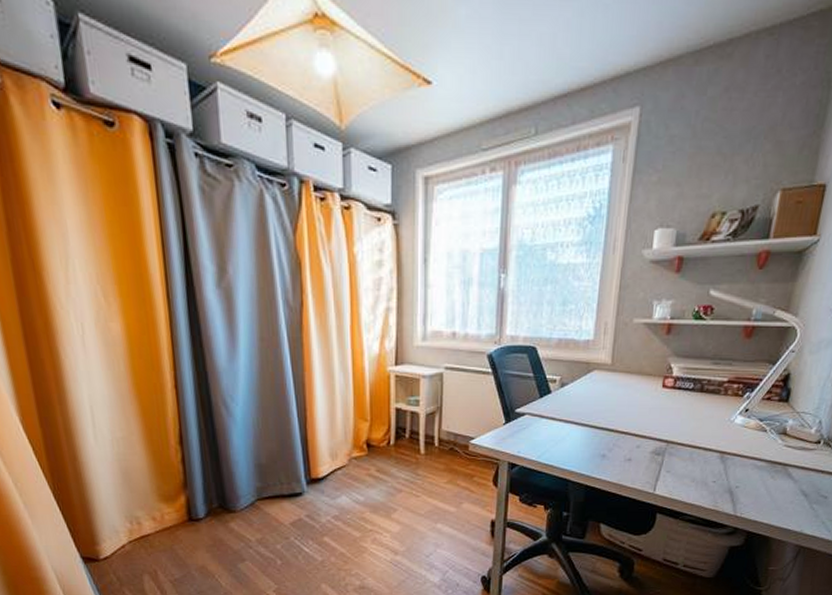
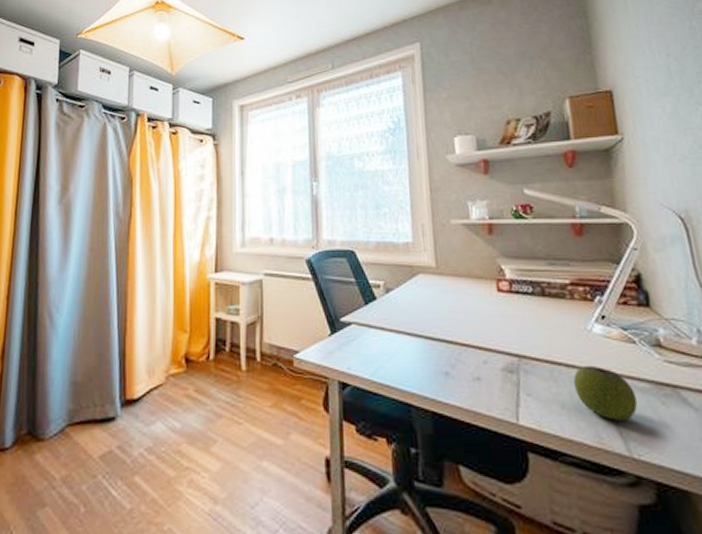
apple: none [706,449,754,490] -> present [573,365,638,420]

